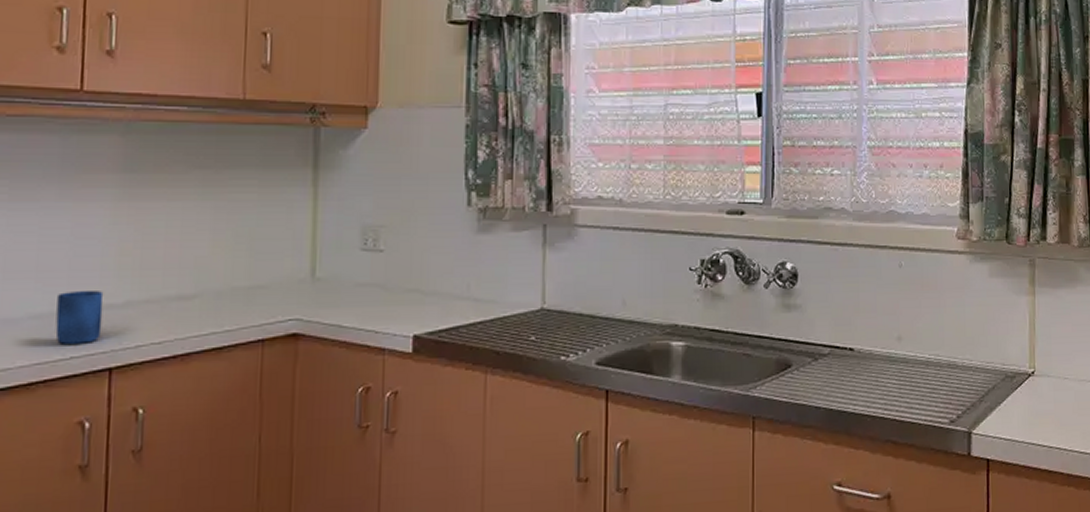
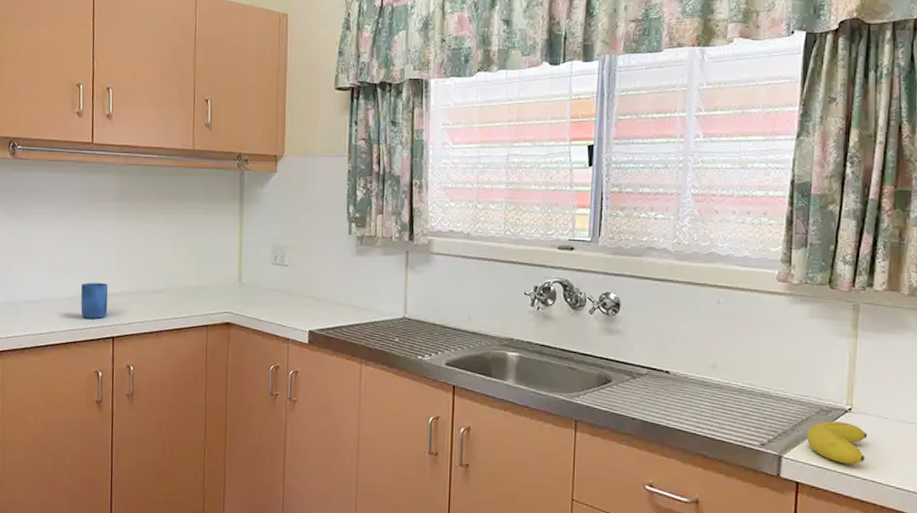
fruit: none [994,387,1051,433] -> present [806,421,868,465]

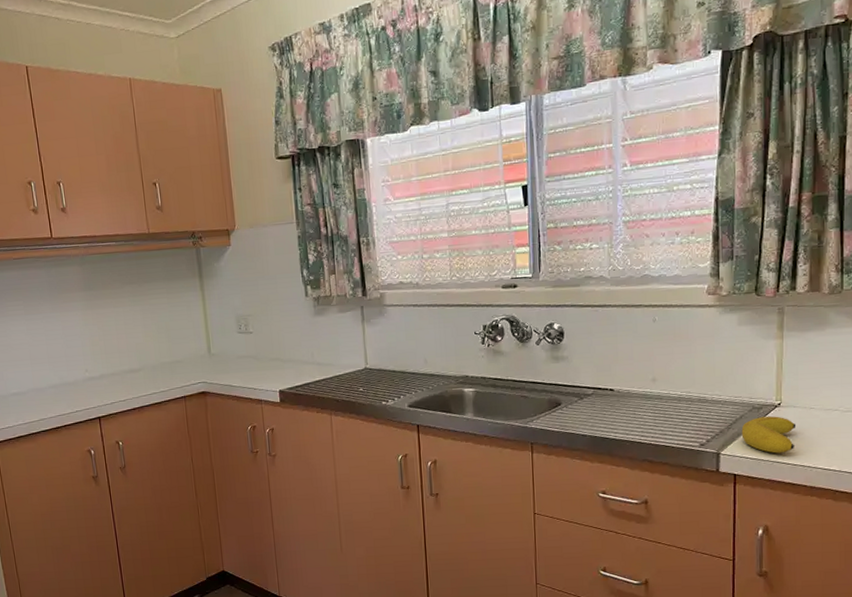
mug: present [81,282,109,319] -> none [62,368,91,403]

